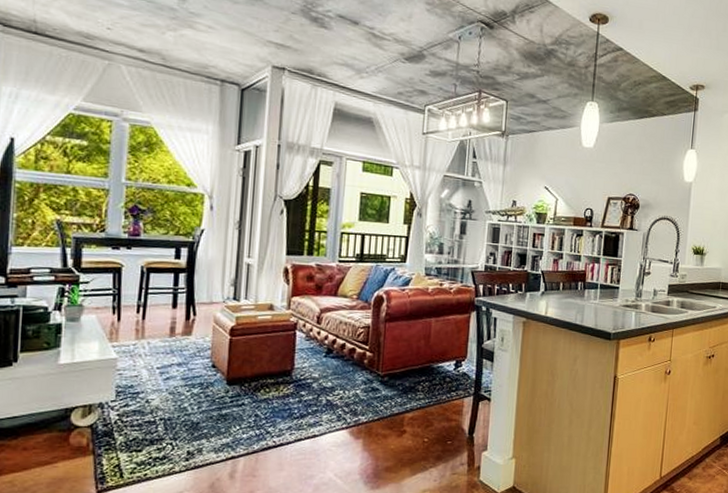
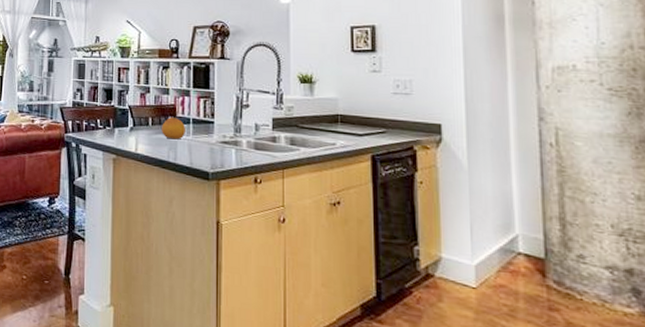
fruit: none [571,282,593,304] -> present [162,116,185,140]

